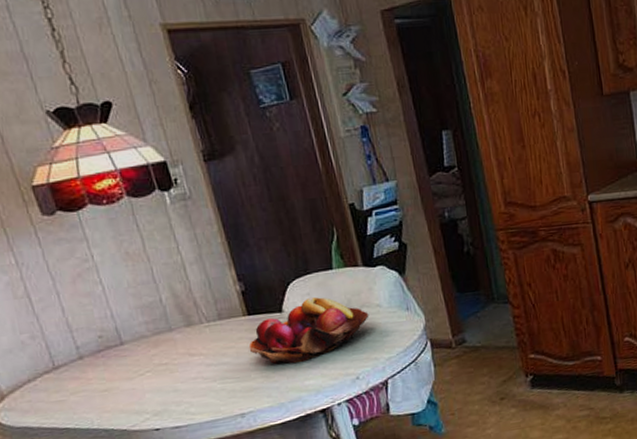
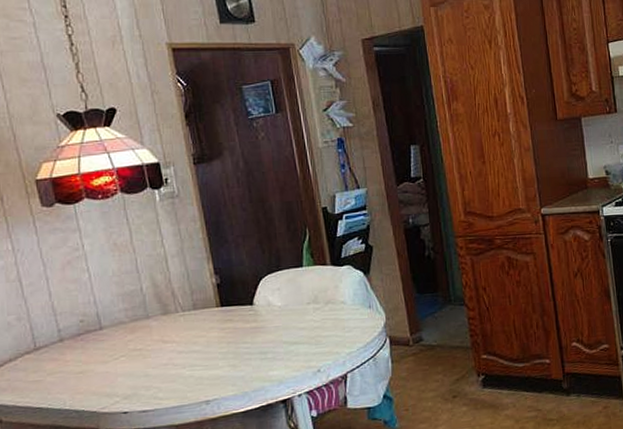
fruit basket: present [249,296,369,364] -> none [219,291,334,355]

